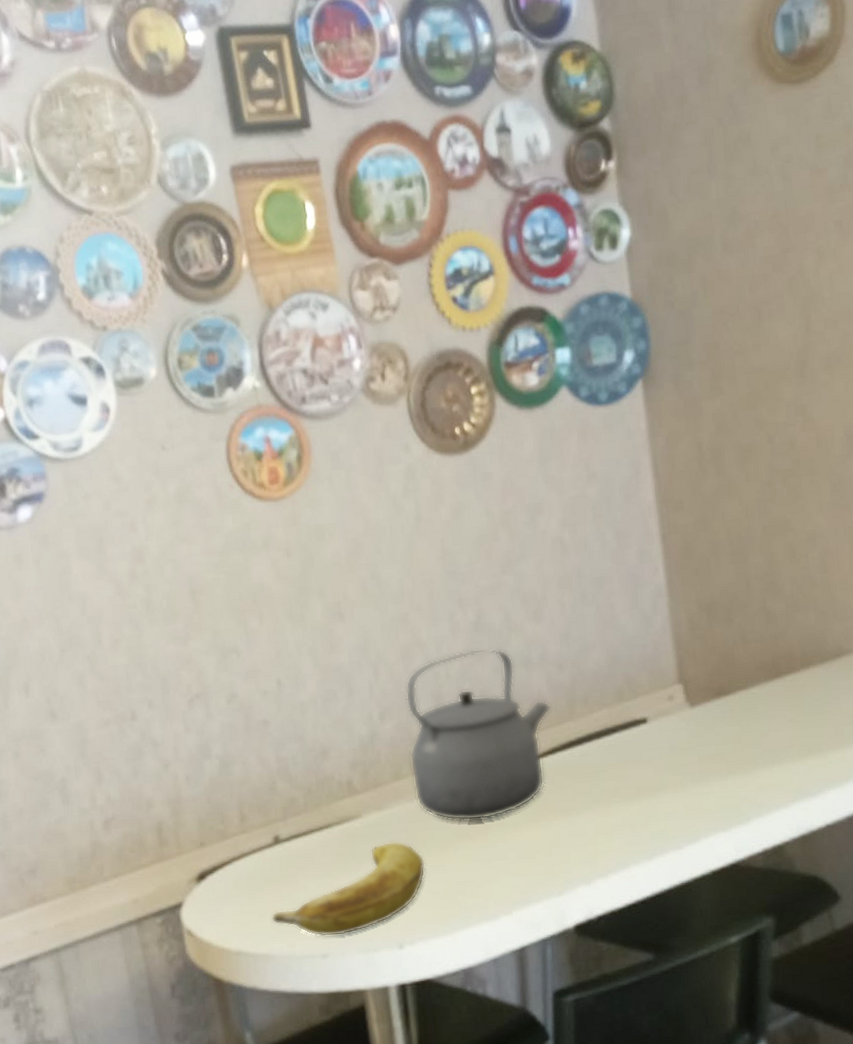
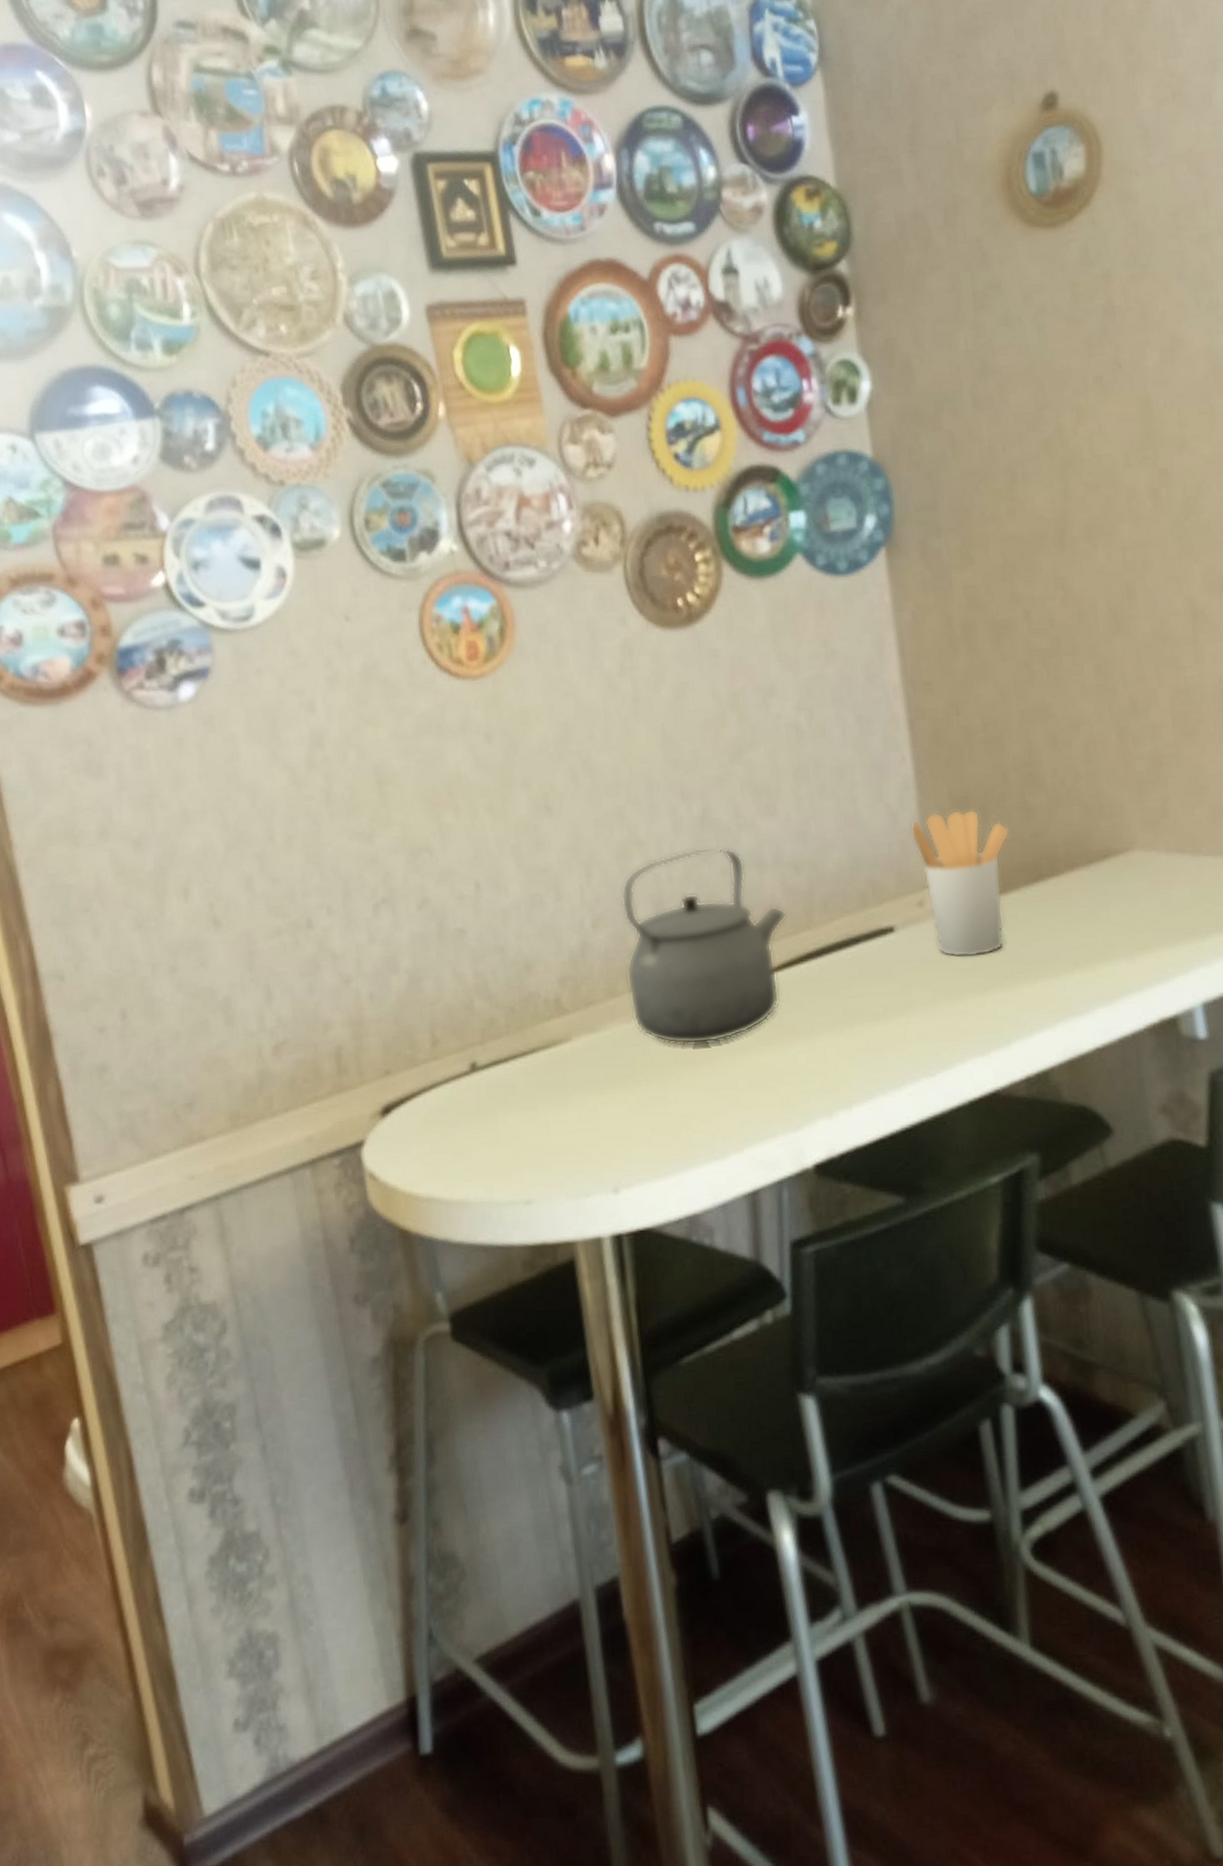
banana: present [271,841,426,937] -> none [466,1068,644,1180]
utensil holder: none [662,614,752,746] -> present [910,809,1010,958]

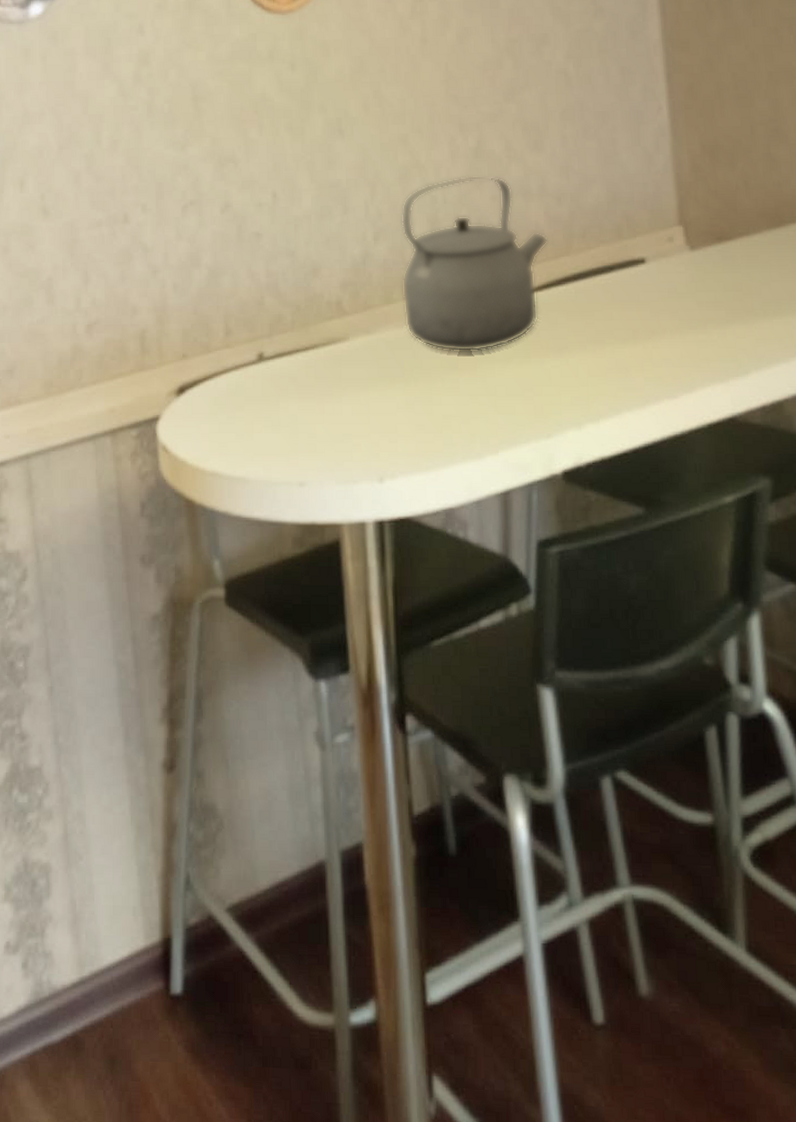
utensil holder: present [910,809,1010,958] -> none [664,157,755,291]

